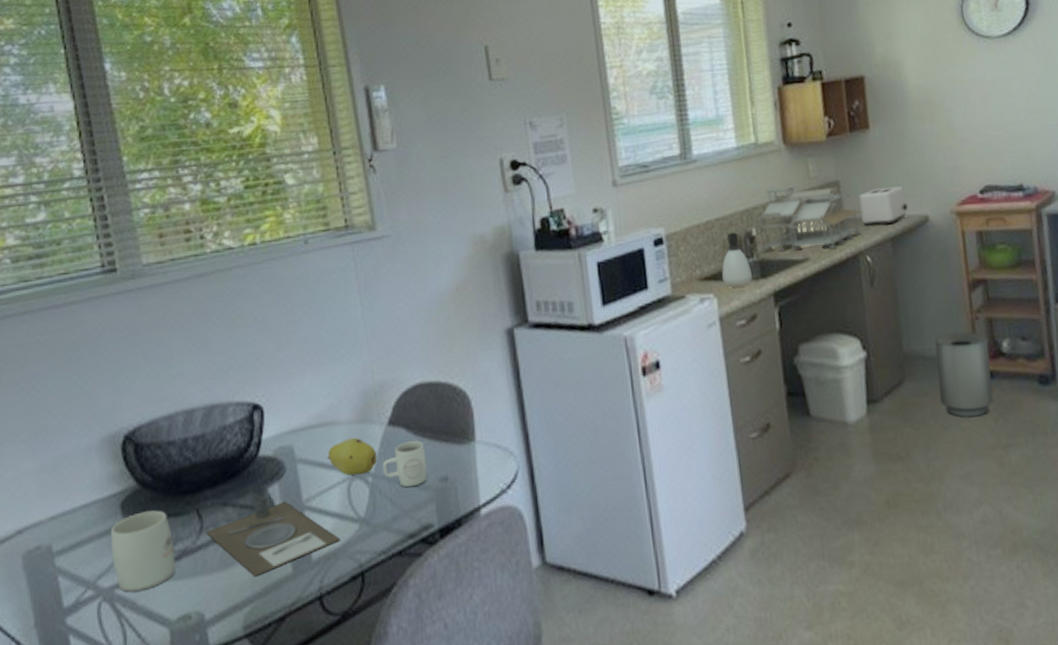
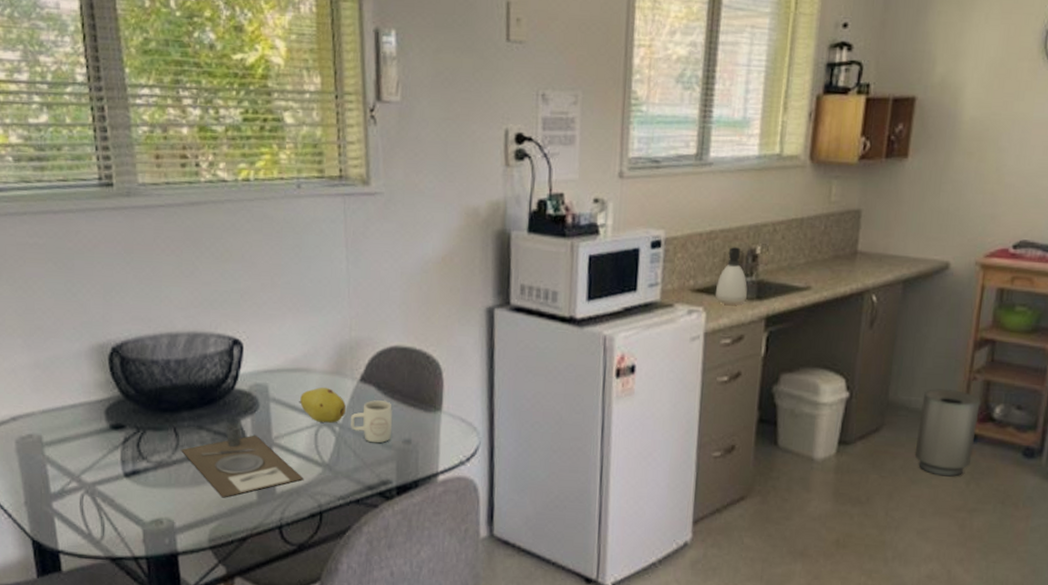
mug: present [110,510,176,592] -> none [94,420,153,492]
dish rack: present [754,186,862,254] -> none [760,207,879,282]
toaster: present [858,185,908,226] -> none [875,224,930,266]

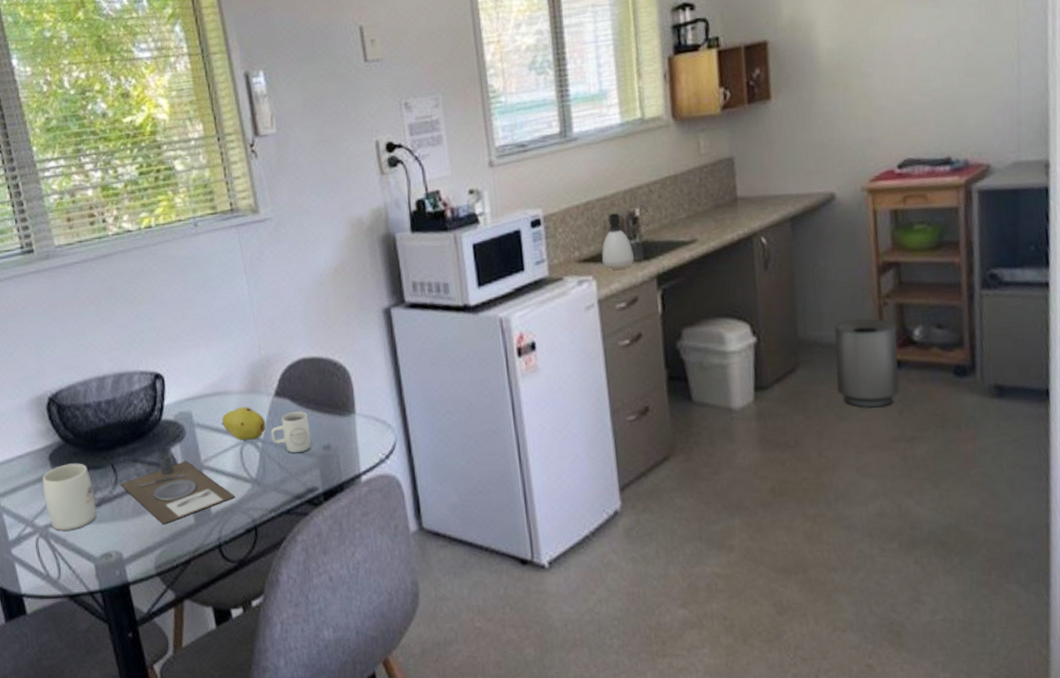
mug: none [94,420,153,492] -> present [42,463,97,531]

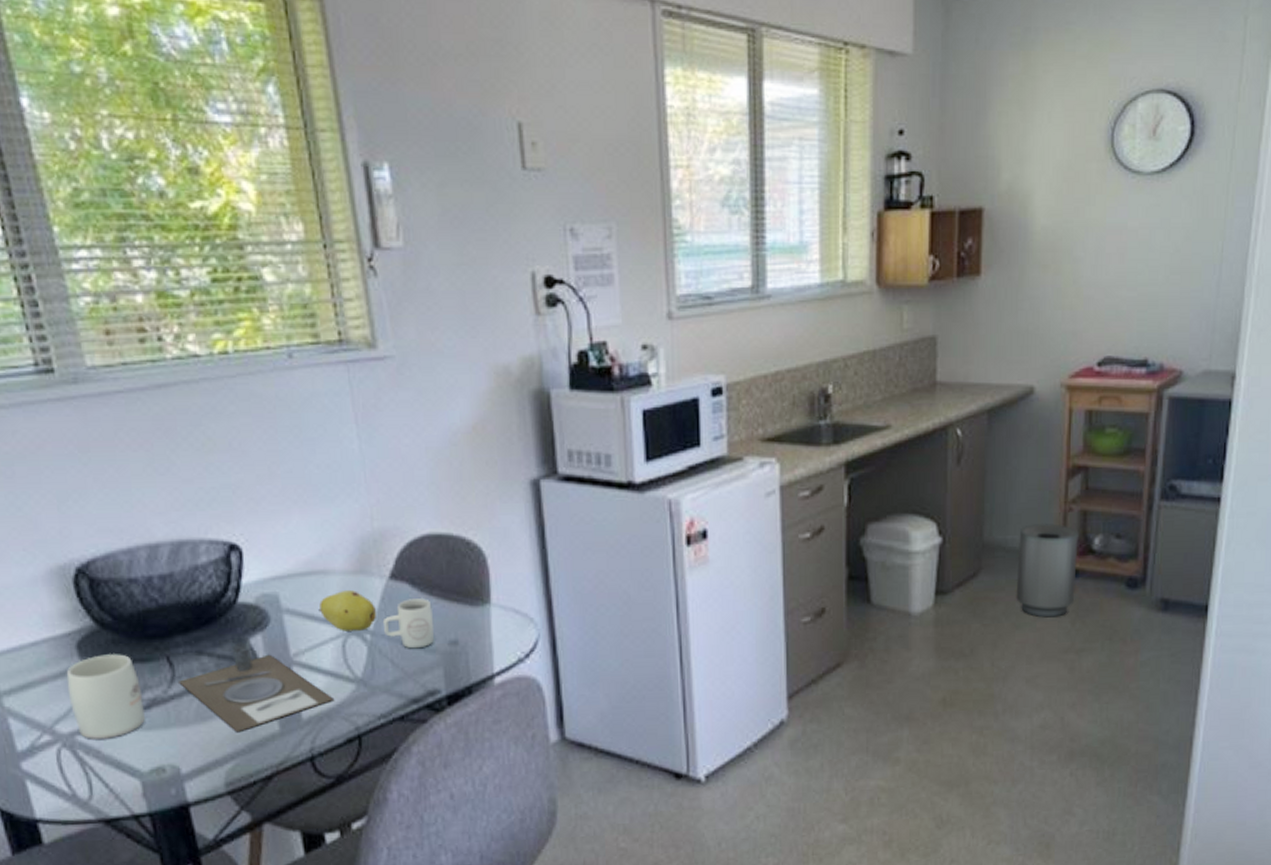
soap dispenser: present [601,213,635,270] -> none [787,388,824,453]

